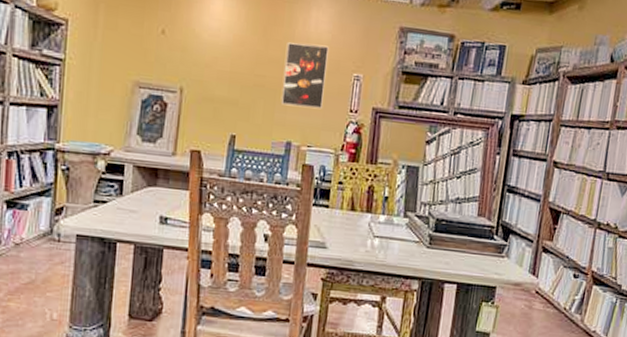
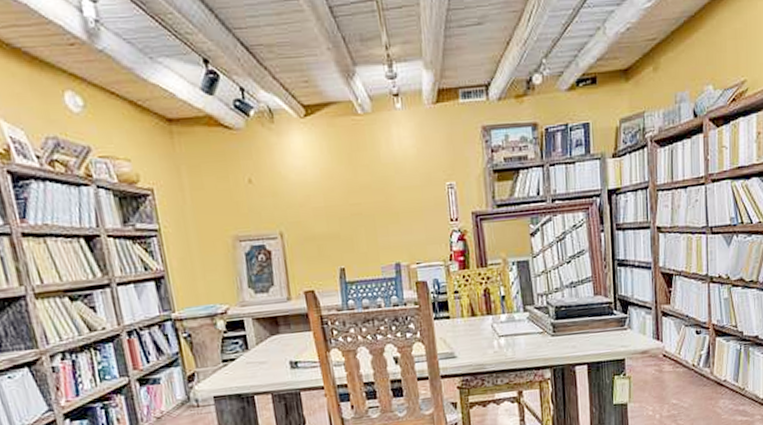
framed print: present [281,42,329,110] -> none [374,160,423,228]

